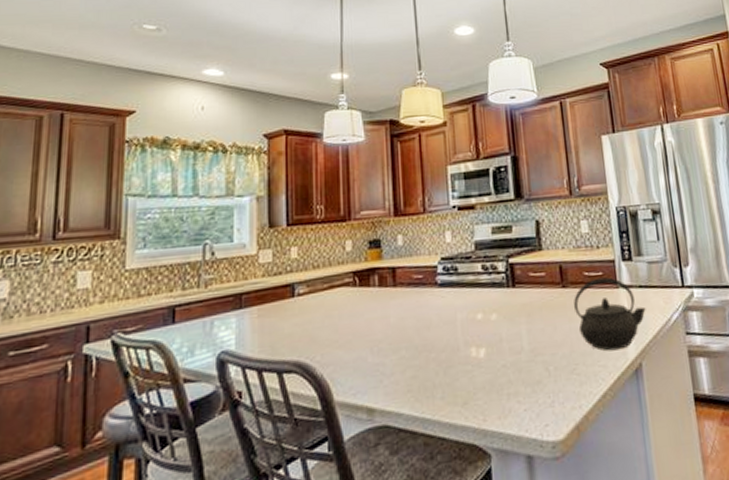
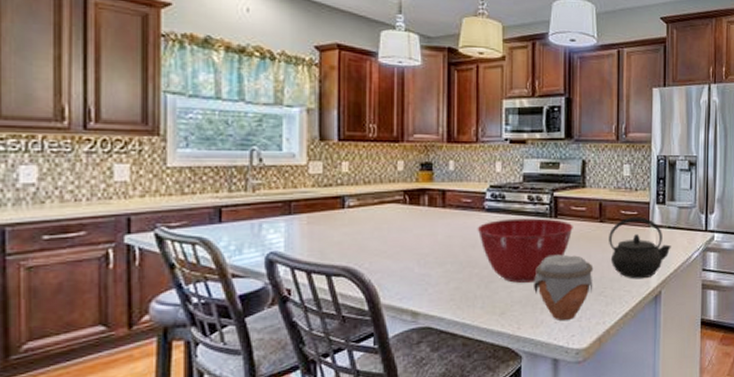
mixing bowl: none [430,288,534,366] -> present [477,218,573,283]
jar: none [497,328,563,408] -> present [534,254,594,320]

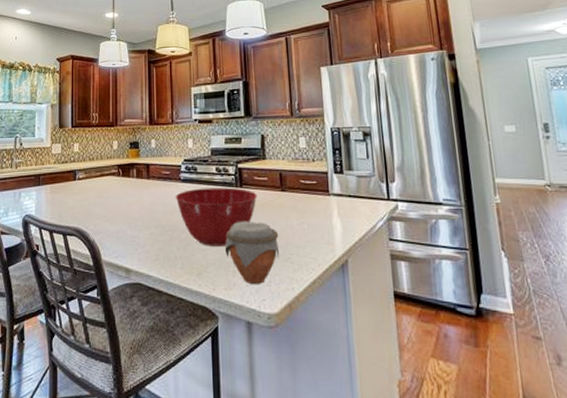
kettle: present [609,216,671,279] -> none [291,186,354,247]

